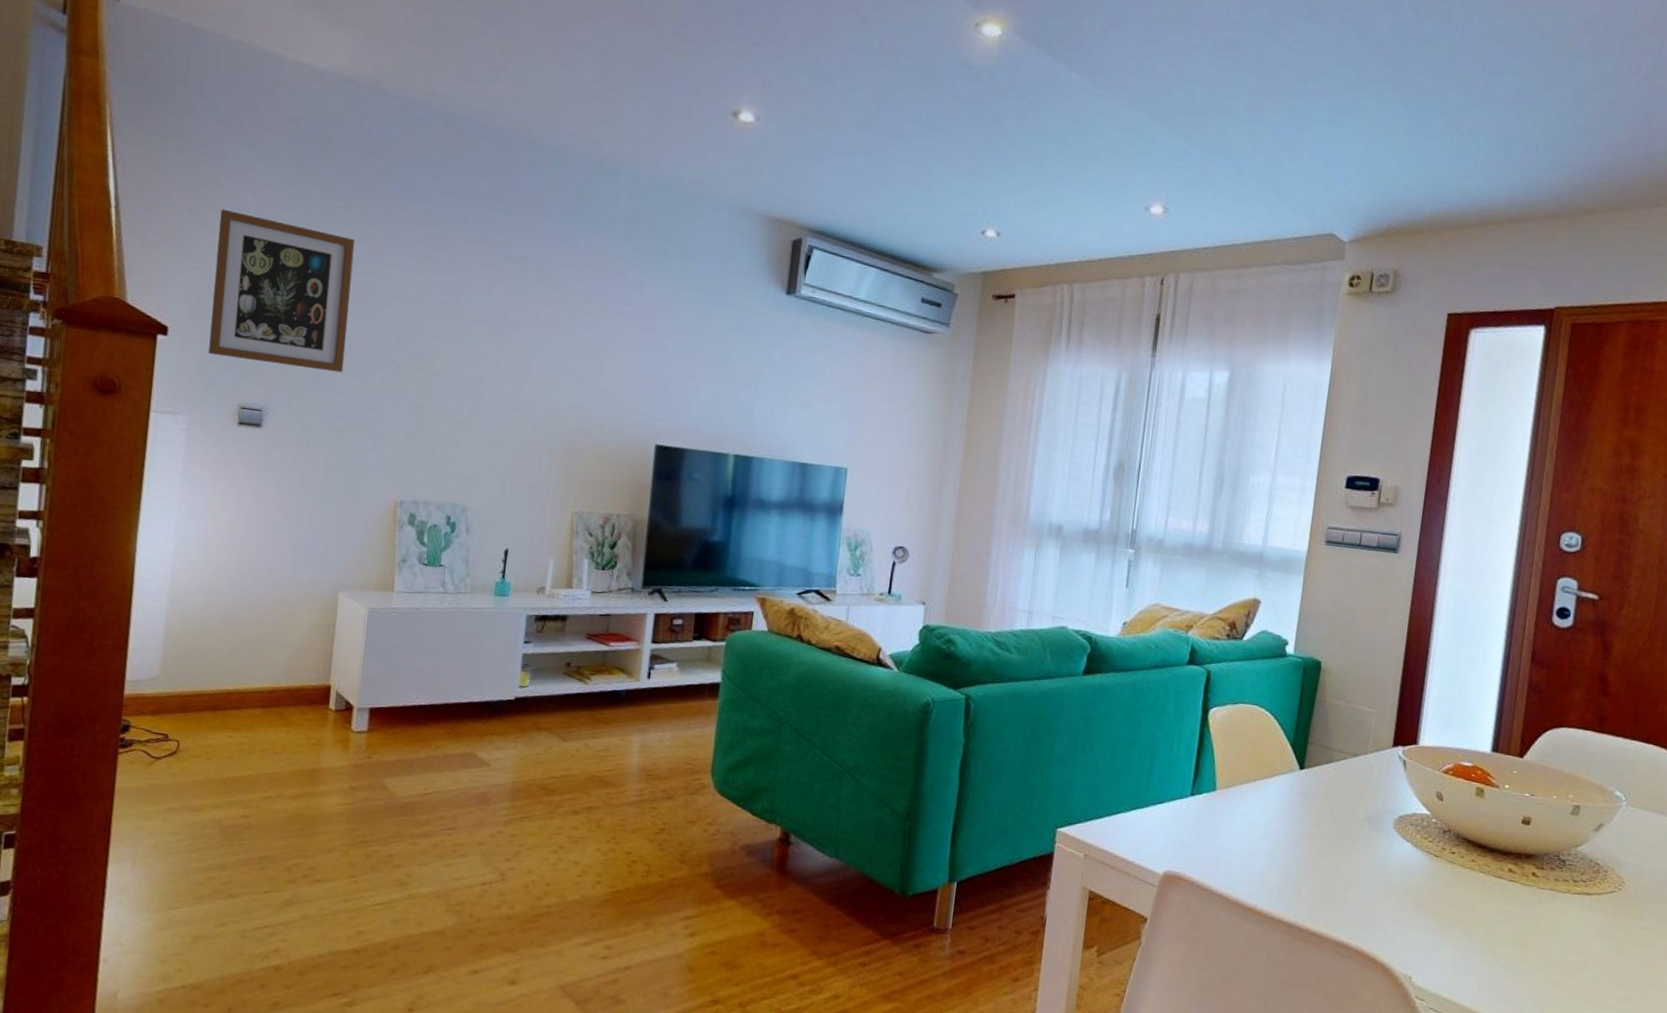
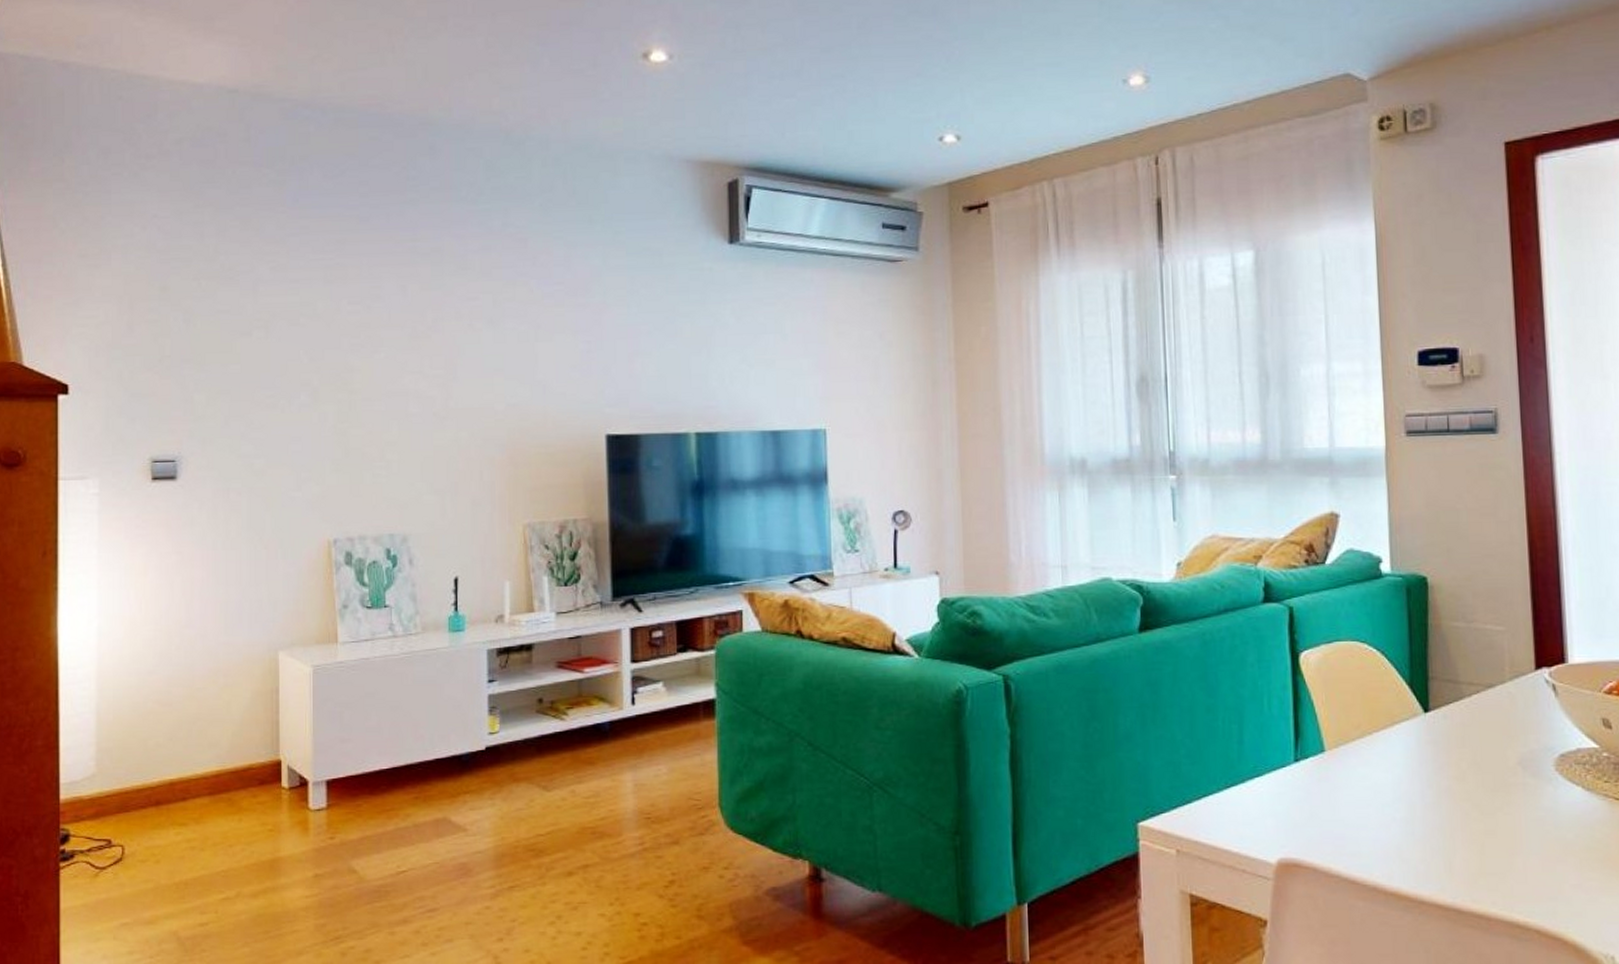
wall art: present [208,208,355,373] -> none [111,249,257,408]

